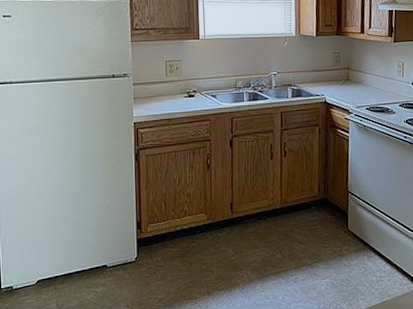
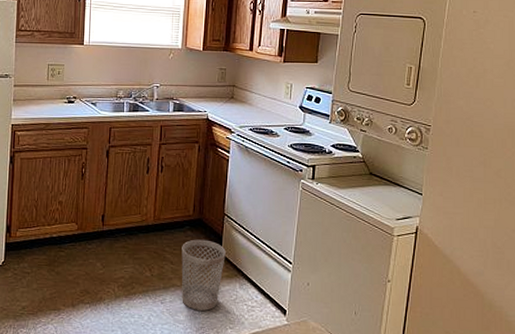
wastebasket: none [310,218,352,286] -> present [181,239,226,311]

